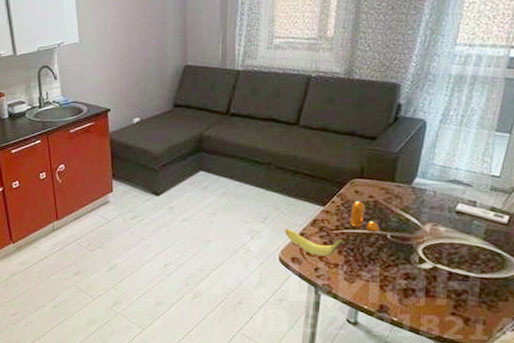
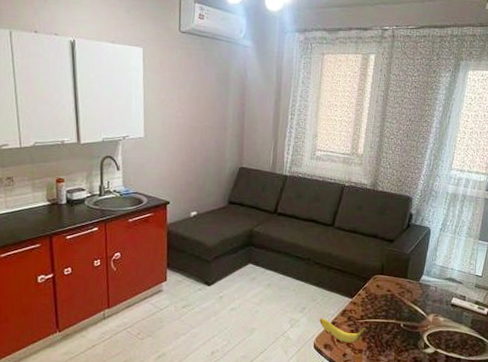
pepper shaker: present [349,200,379,232] -> none [372,294,394,322]

